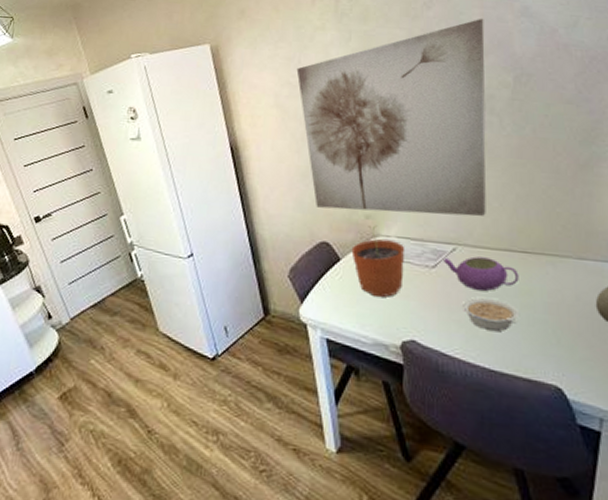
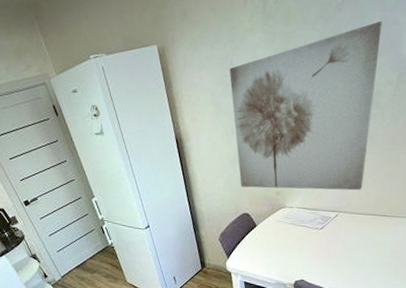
plant pot: present [351,225,404,297] -> none [264,199,302,251]
teapot: present [442,256,519,292] -> none [328,220,378,245]
legume: present [461,297,520,331] -> none [337,248,375,271]

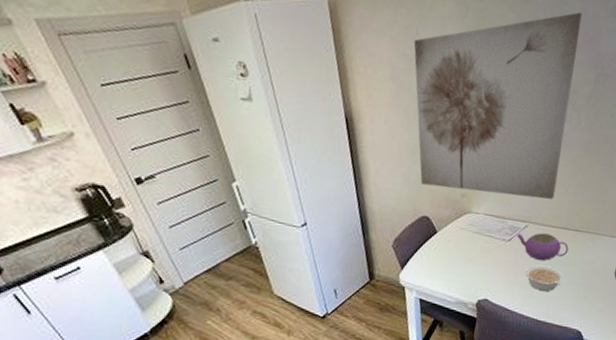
teapot: none [328,220,378,245] -> present [516,232,569,261]
legume: none [337,248,375,271] -> present [524,265,564,291]

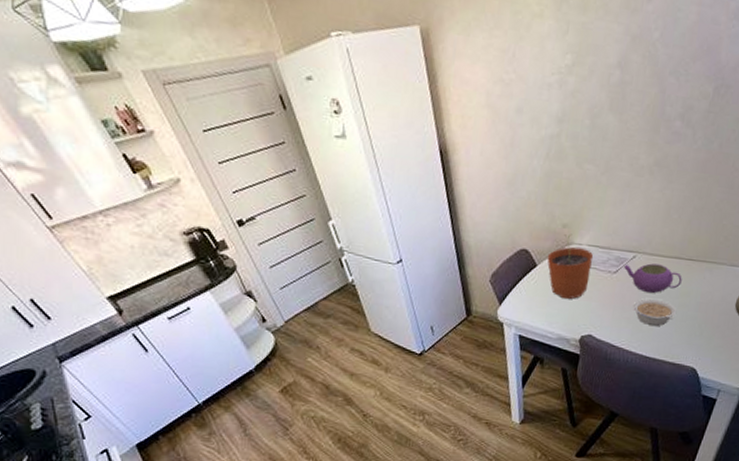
wall art: present [413,12,583,200] -> none [510,17,699,227]
plant pot: none [446,203,489,265] -> present [547,234,593,299]

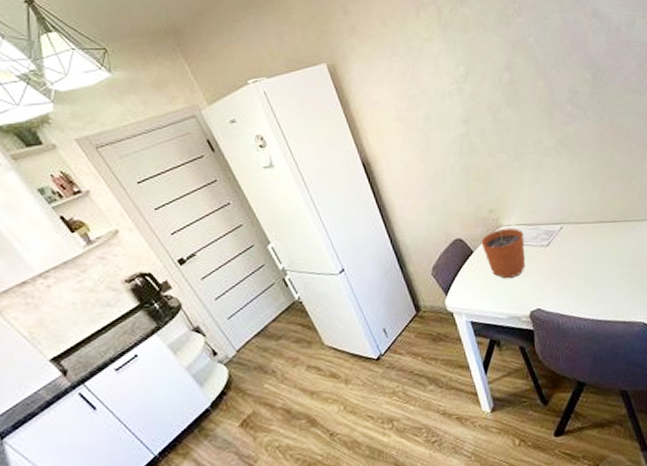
teapot: present [623,263,682,294] -> none [553,230,611,259]
legume: present [632,298,677,326] -> none [571,263,614,289]

